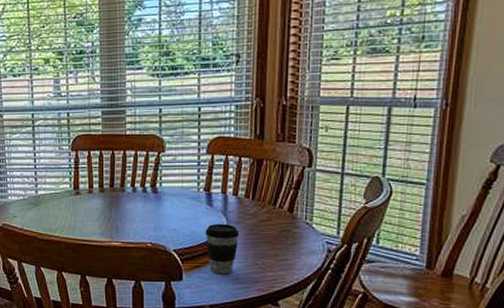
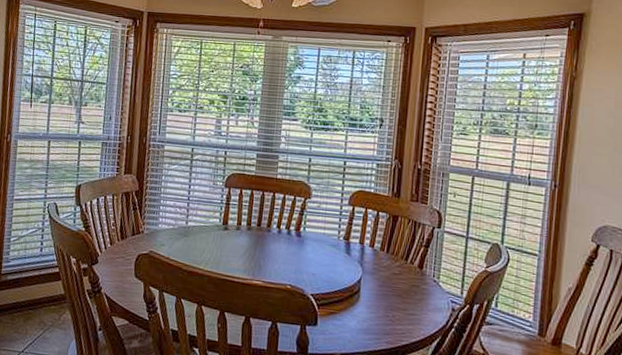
coffee cup: present [205,223,240,274] -> none [341,272,374,324]

